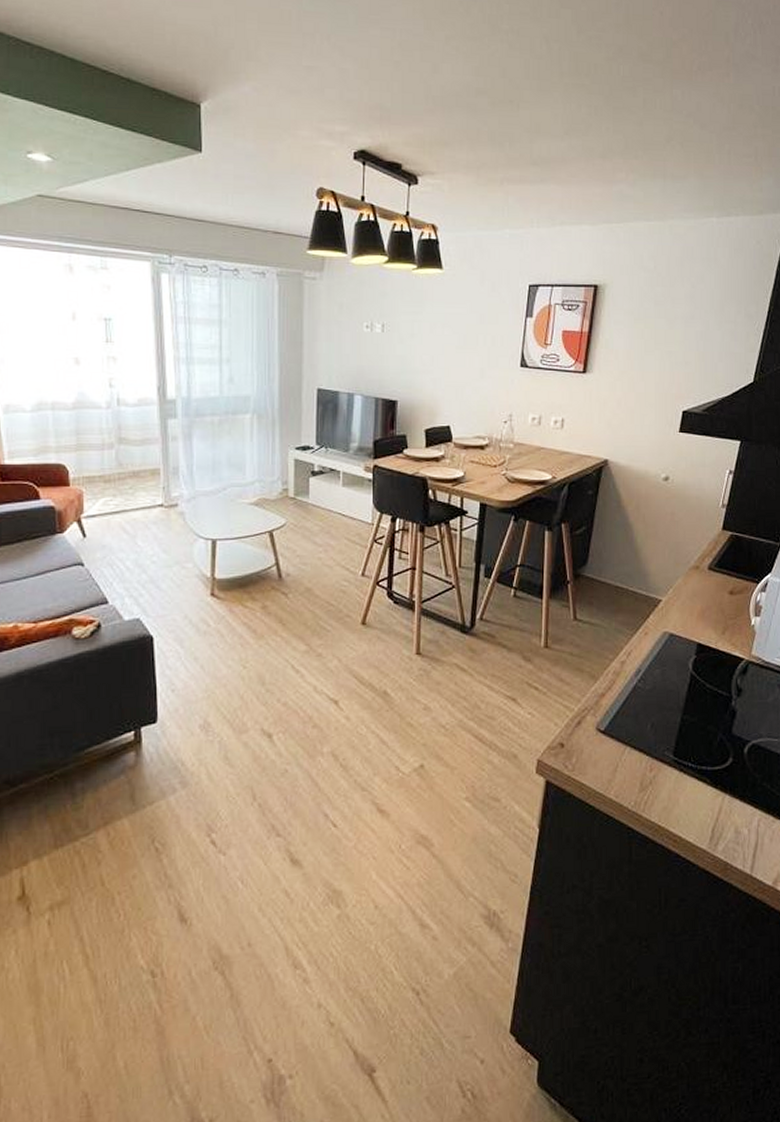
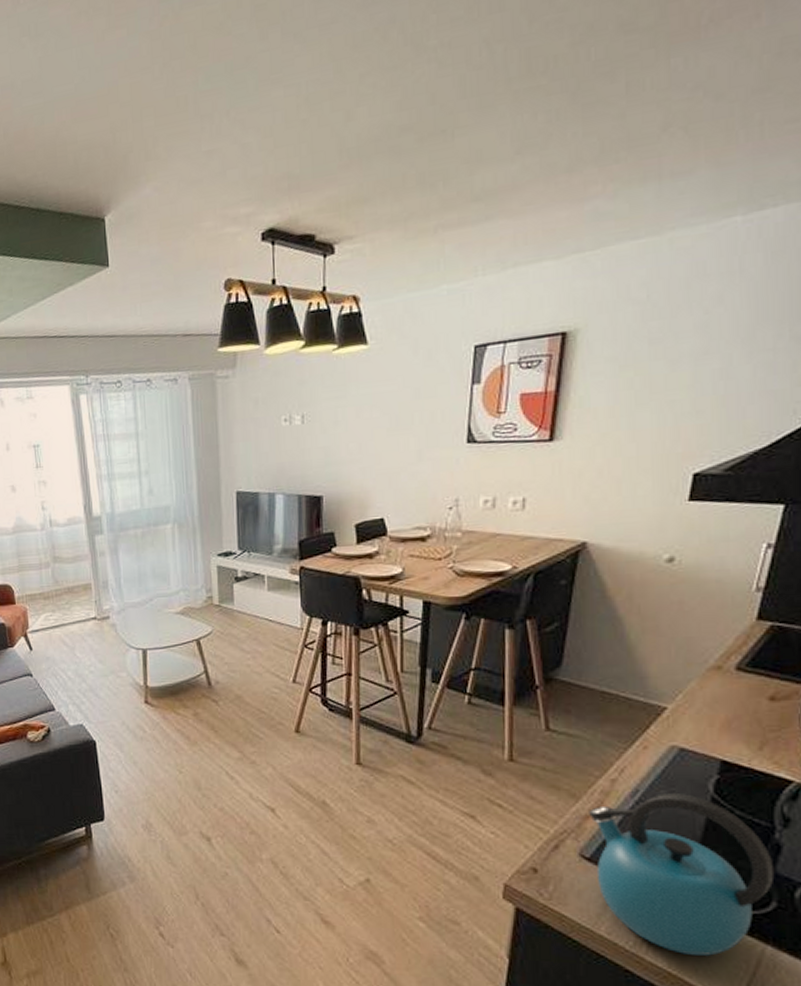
kettle: none [604,672,731,809] -> present [589,793,775,956]

